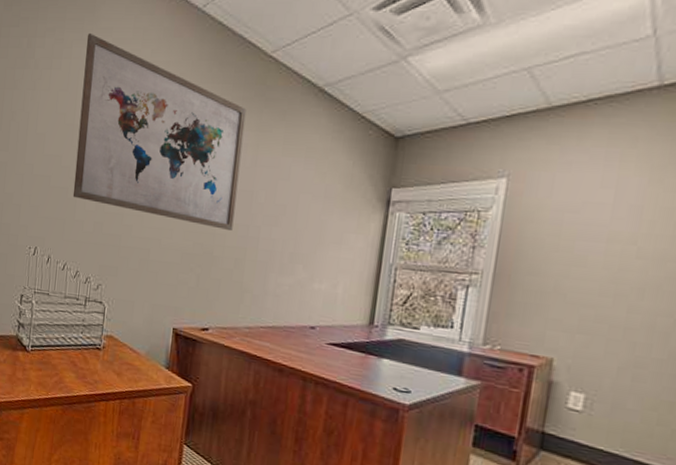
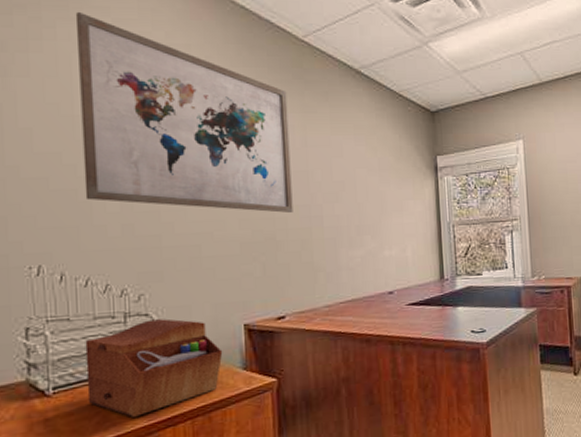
sewing box: none [52,307,153,386] -> present [85,318,223,417]

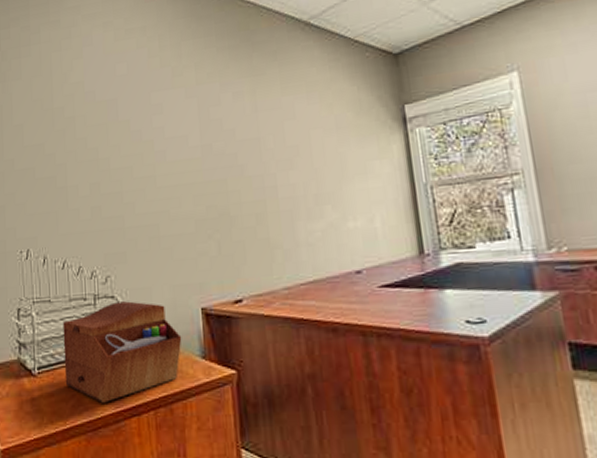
wall art: present [75,11,293,213] -> none [54,14,246,186]

